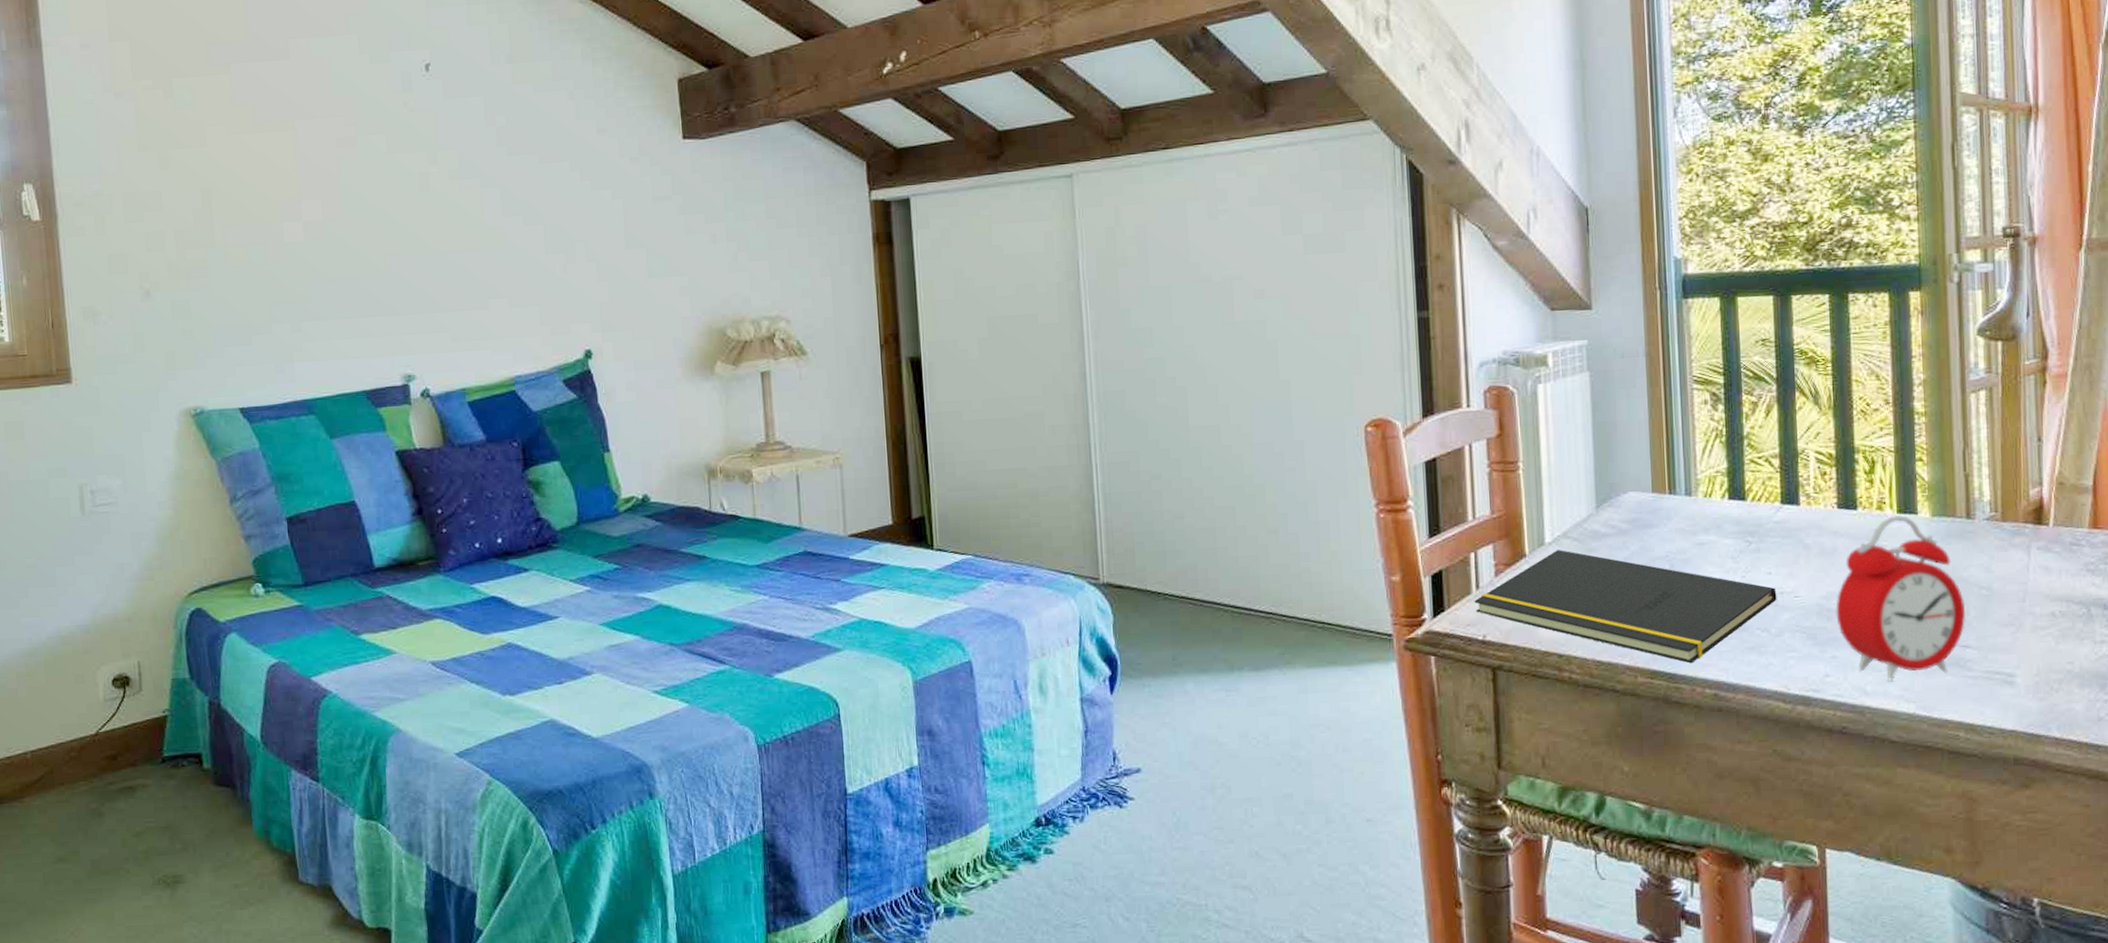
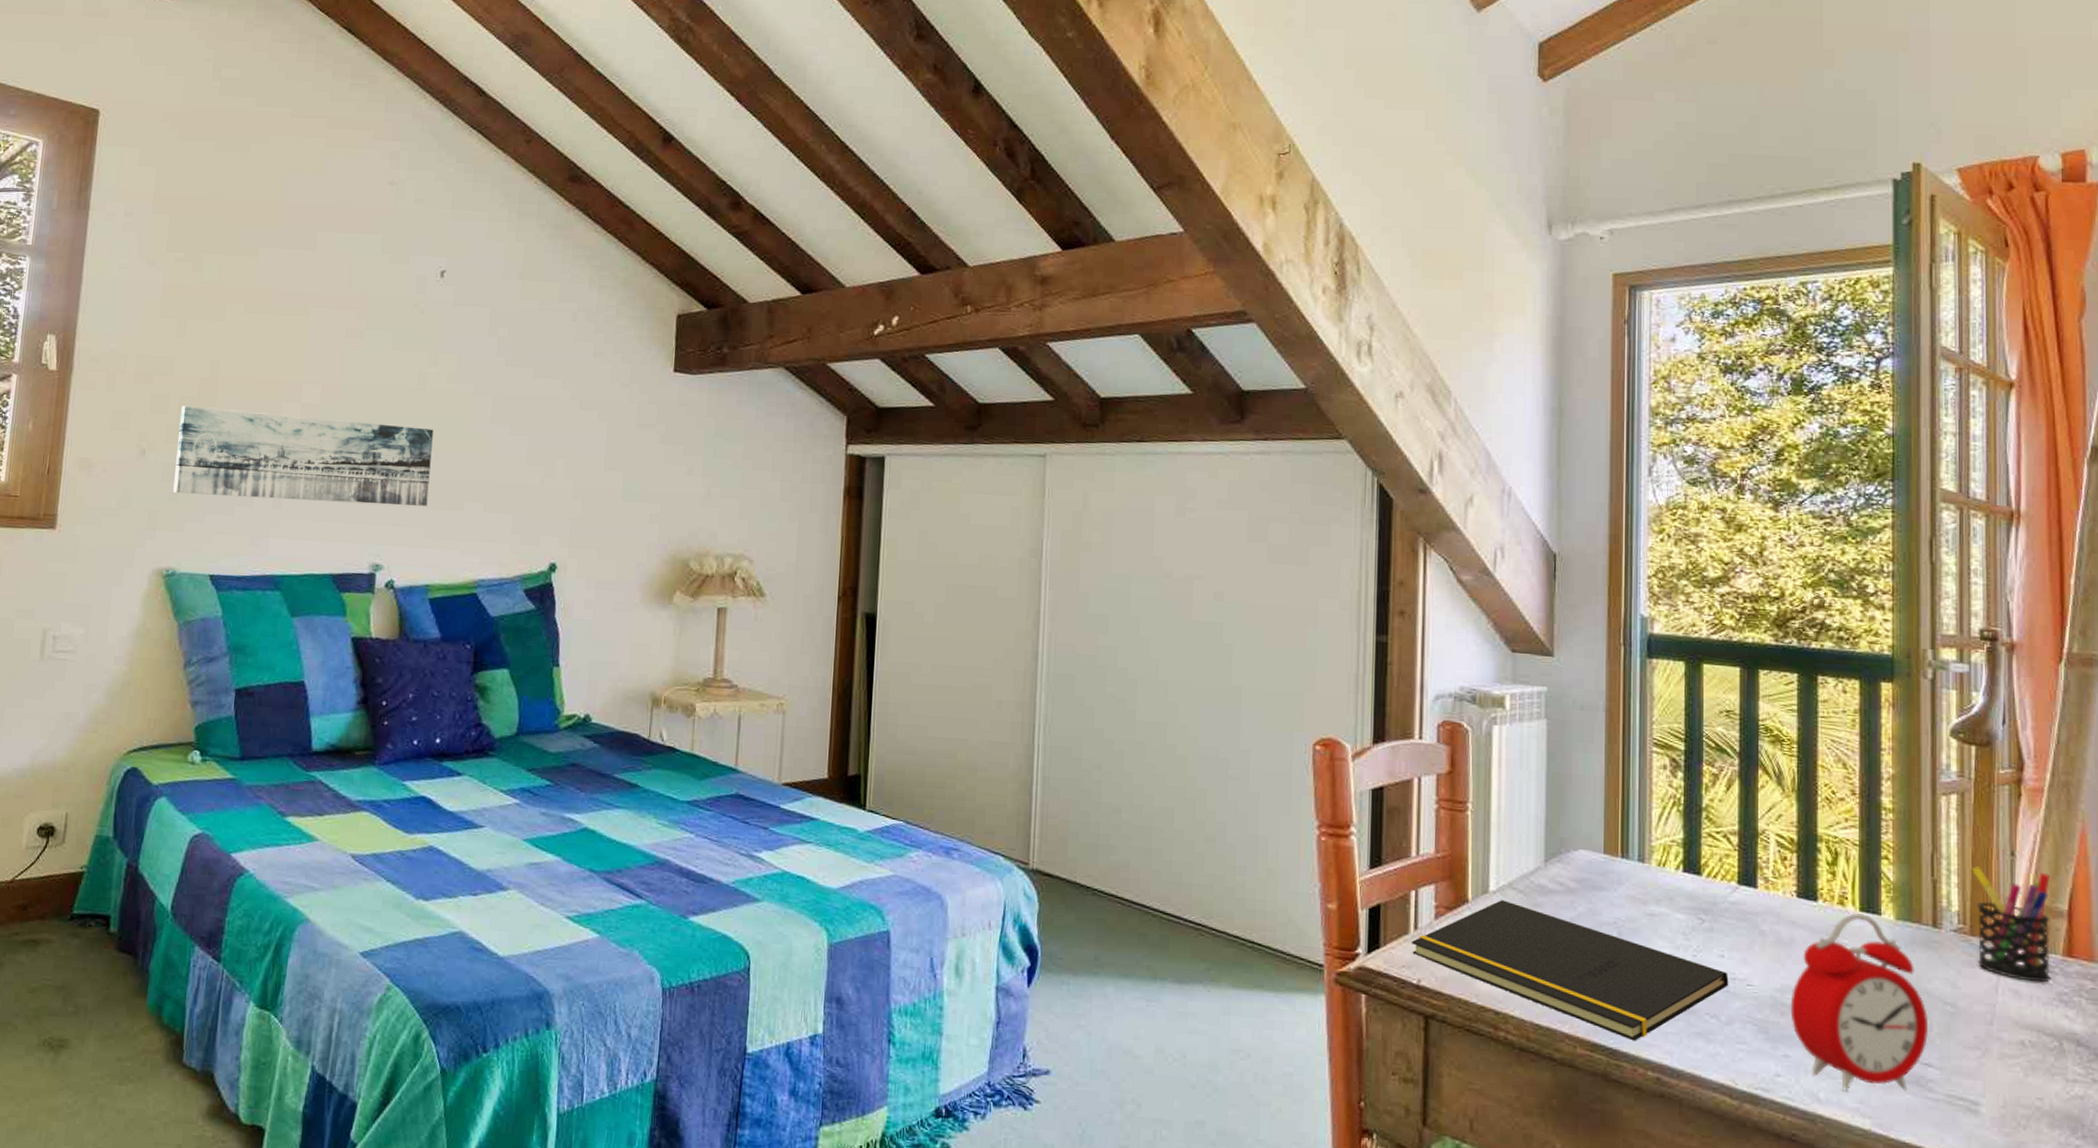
wall art: none [179,230,450,331] -> present [173,405,434,506]
pen holder: none [2001,453,2079,557] -> present [1972,867,2051,983]

